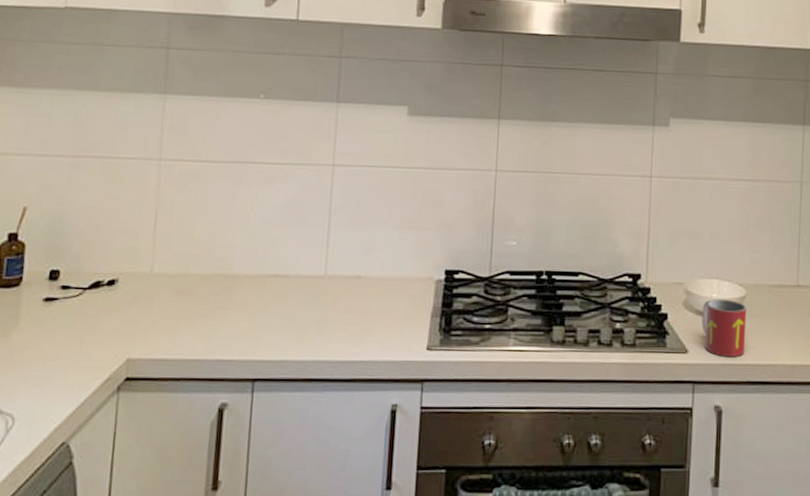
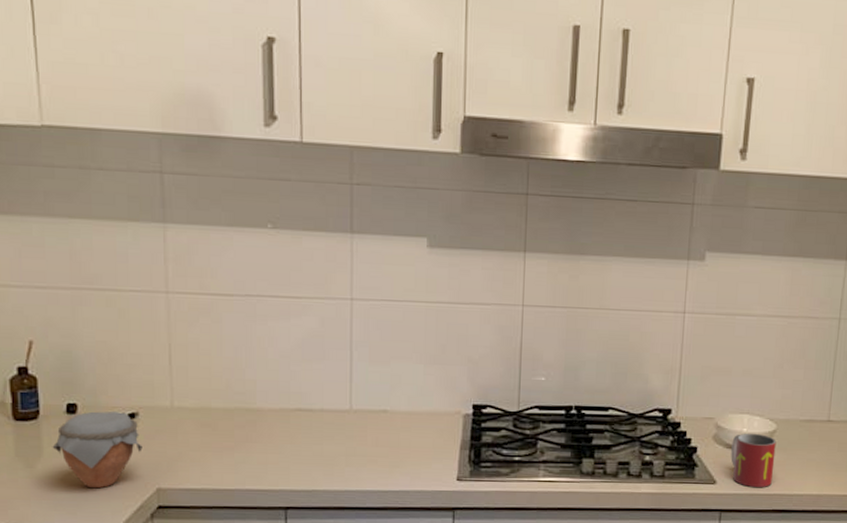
jar: none [29,278,118,359] -> present [52,411,143,489]

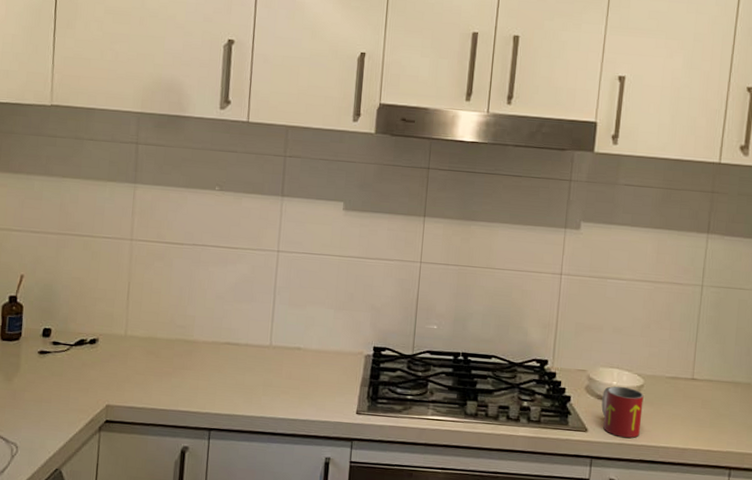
jar: present [52,411,143,489] -> none [28,336,99,402]

